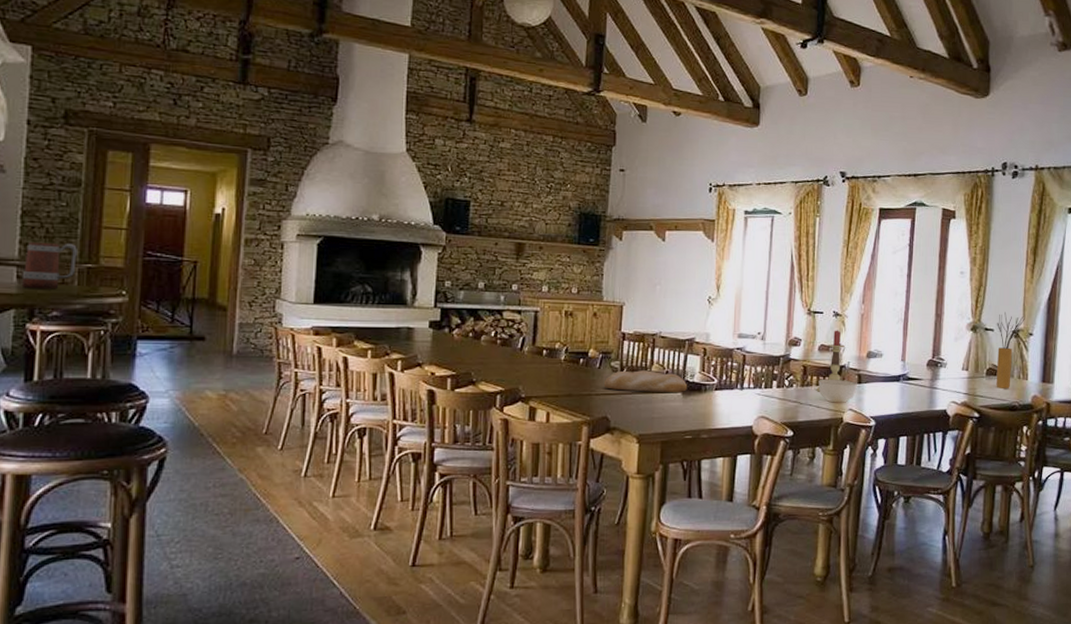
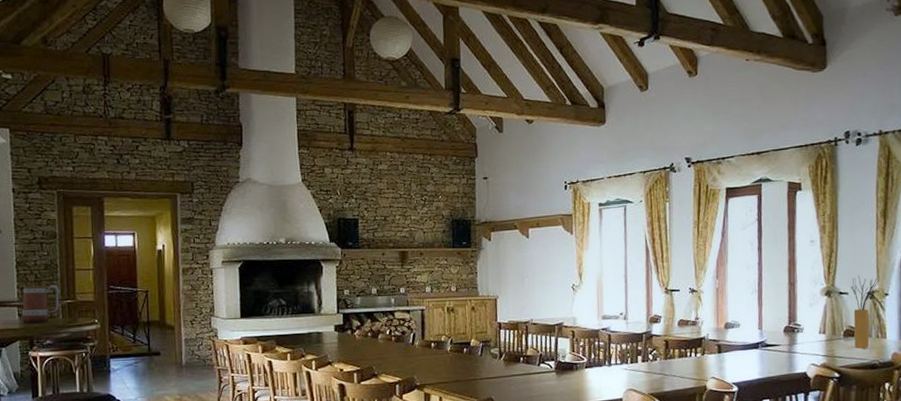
bread: present [603,370,688,393] -> none [486,354,561,374]
candlestick: present [817,330,845,392] -> none [680,305,703,364]
bowl: present [818,379,857,404] -> none [680,350,718,374]

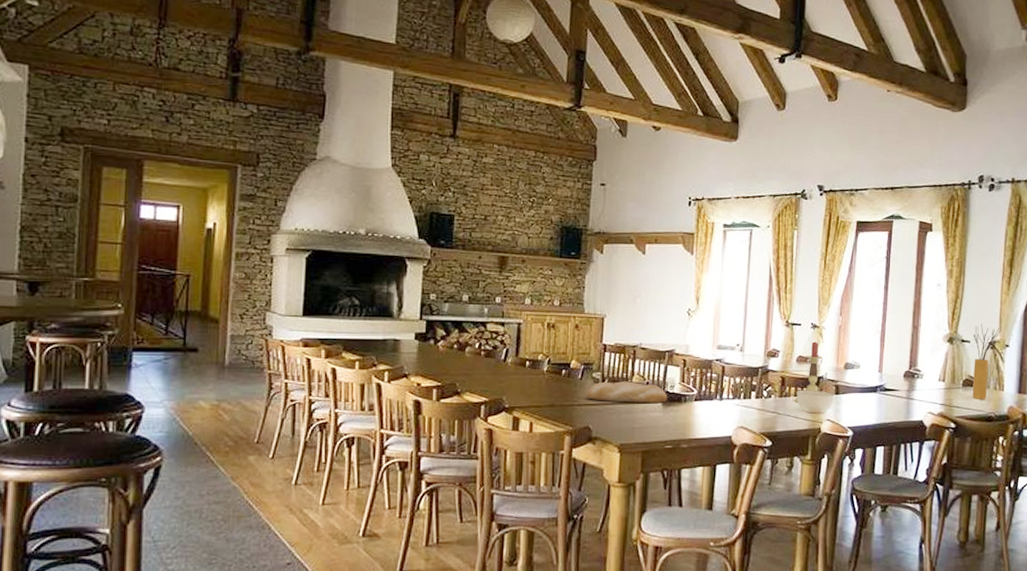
beer mug: present [21,285,60,324] -> none [21,256,74,303]
bread: none [486,354,561,374] -> present [585,381,668,404]
candlestick: none [680,305,703,364] -> present [795,341,823,403]
bowl: none [680,350,718,374] -> present [796,389,835,415]

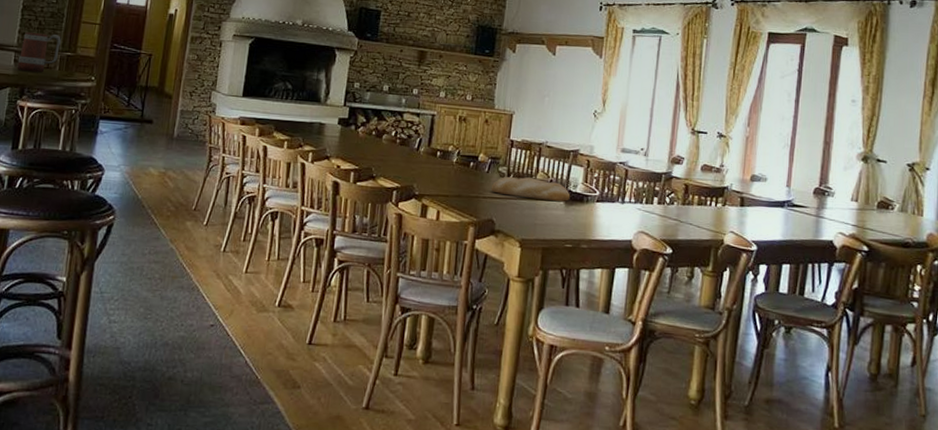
beer mug: none [21,256,74,303] -> present [16,31,61,73]
candlestick: present [795,341,823,403] -> none [698,151,728,212]
bowl: present [796,389,835,415] -> none [699,199,739,226]
vase: present [972,323,1001,399] -> none [888,143,921,224]

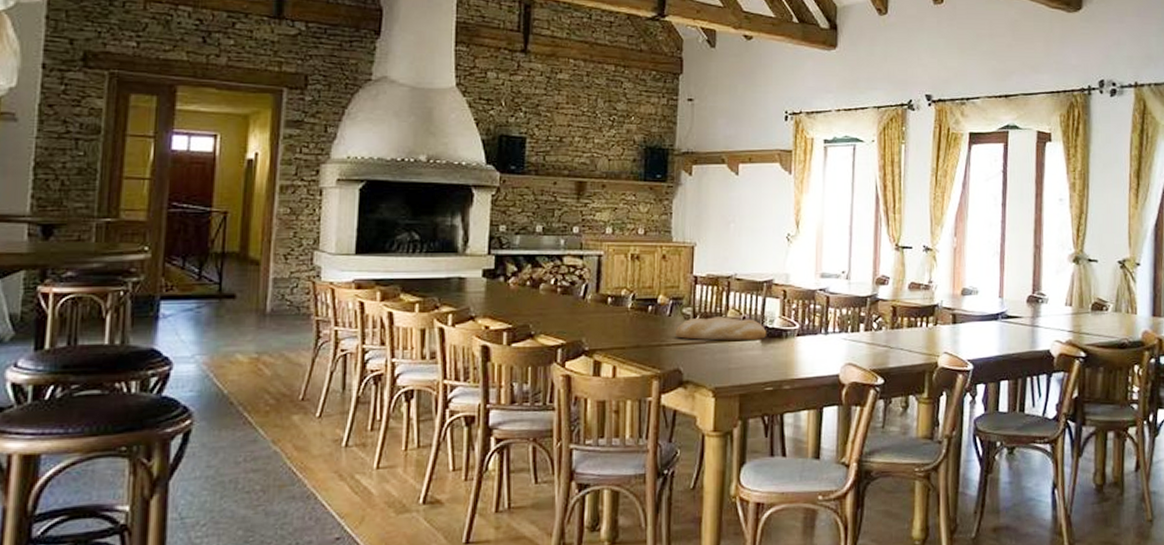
beer mug: present [16,31,61,73] -> none [32,195,95,248]

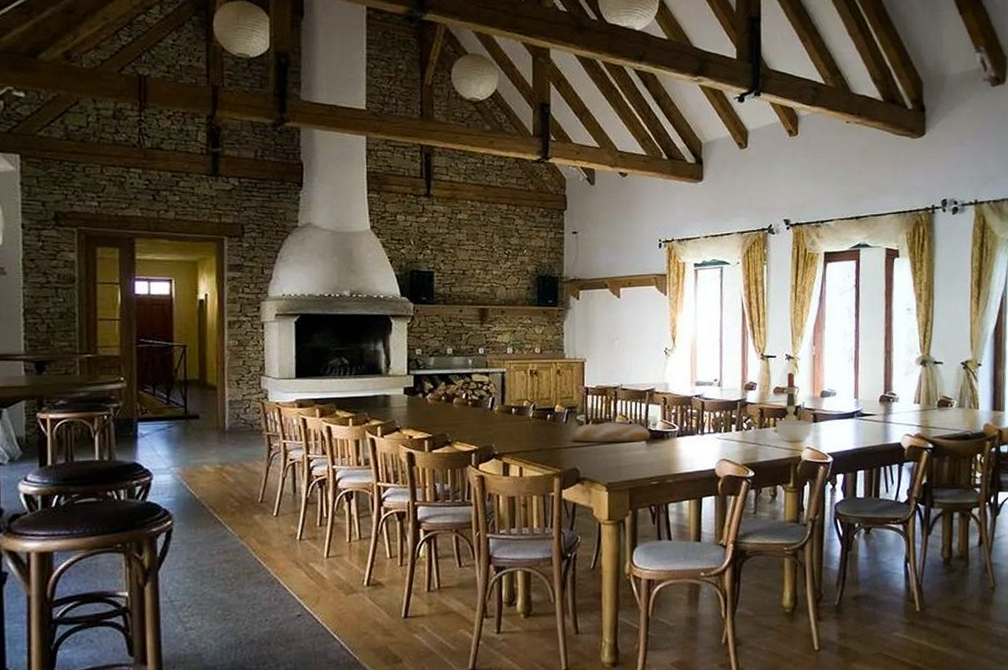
candlestick: none [908,266,937,335] -> present [775,372,799,433]
bowl: none [910,319,952,347] -> present [775,419,813,443]

